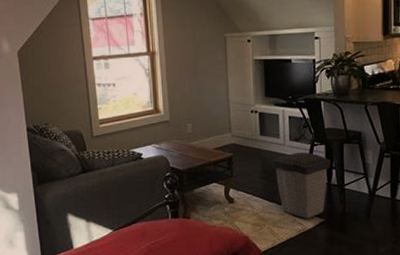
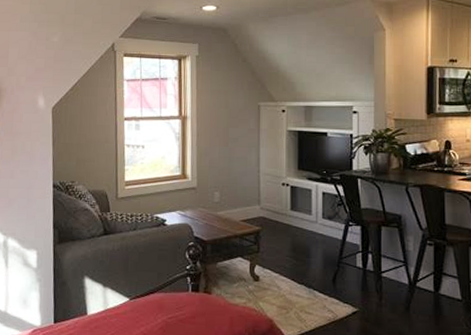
trash can: present [272,152,331,219] -> none [302,231,366,307]

